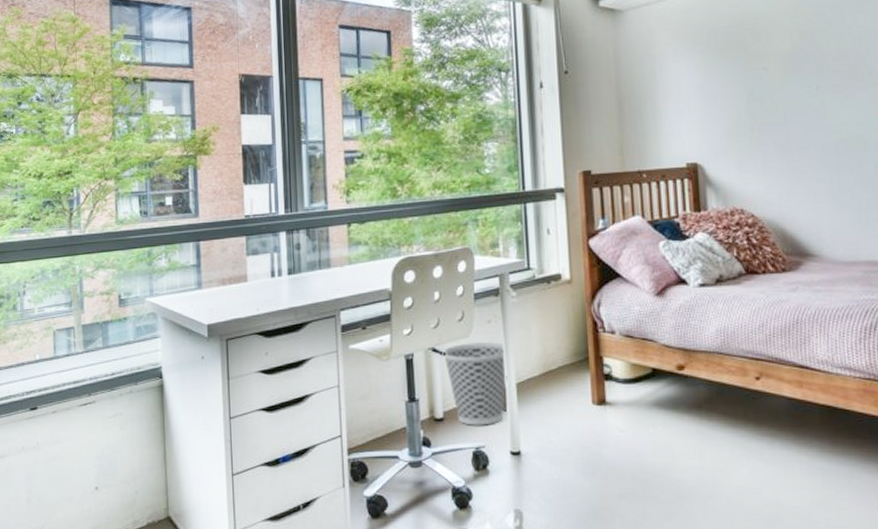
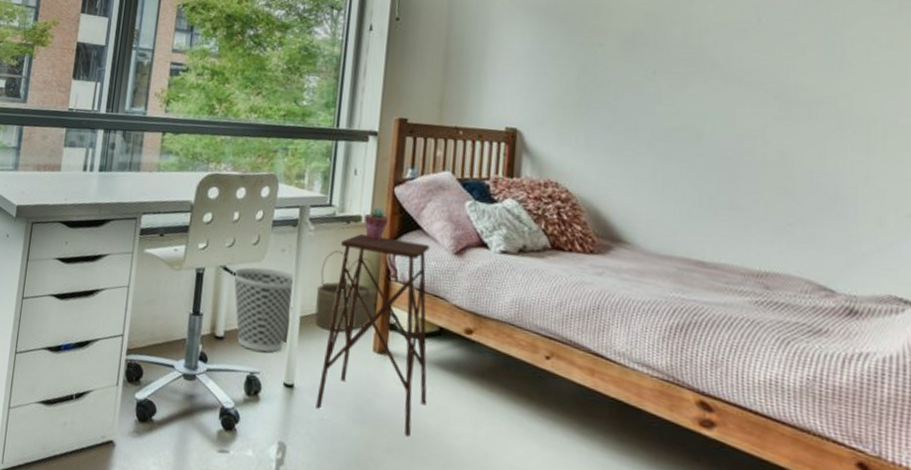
wicker basket: none [528,312,588,391] -> present [315,250,377,331]
side table: none [544,290,651,480] -> present [316,233,430,438]
potted succulent: none [563,263,588,295] -> present [363,207,389,240]

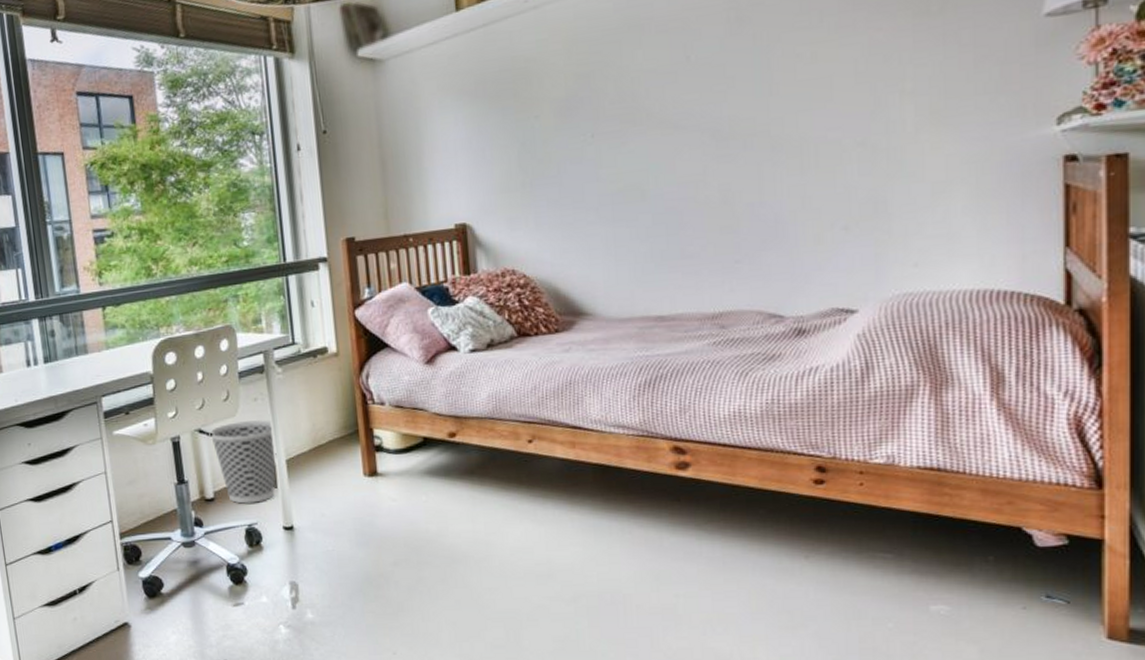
wicker basket: present [315,250,377,331] -> none [296,387,358,466]
side table: present [316,233,430,438] -> none [311,360,424,547]
potted succulent: present [363,207,389,240] -> none [329,334,355,368]

